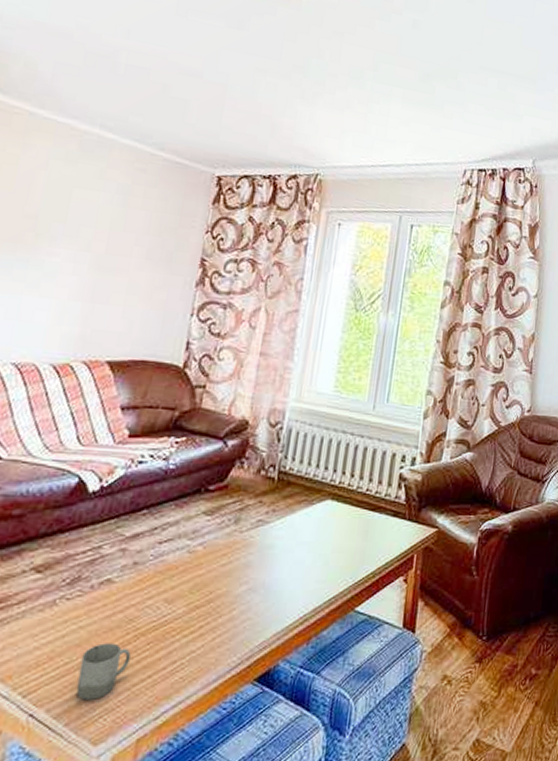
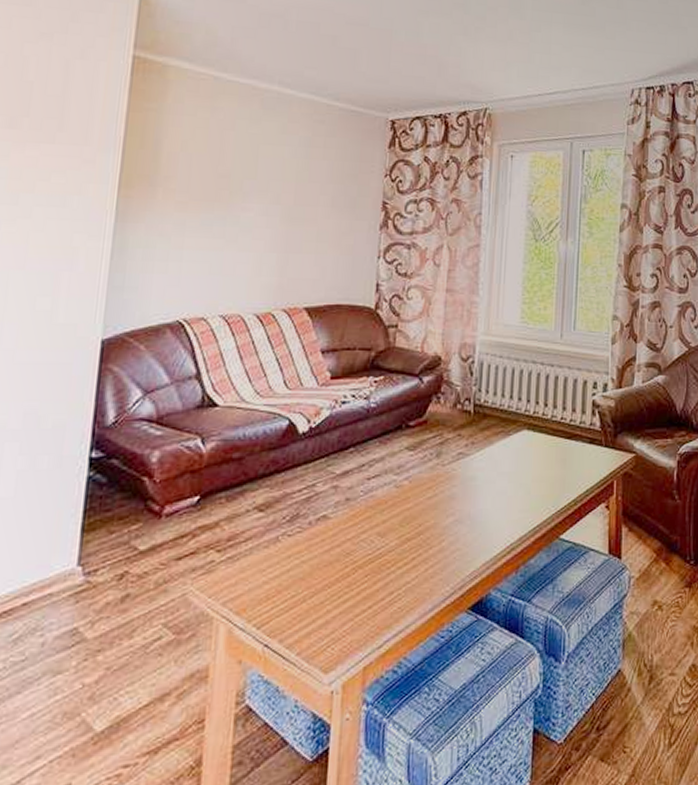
cup: present [76,643,131,700] -> none [304,576,351,631]

